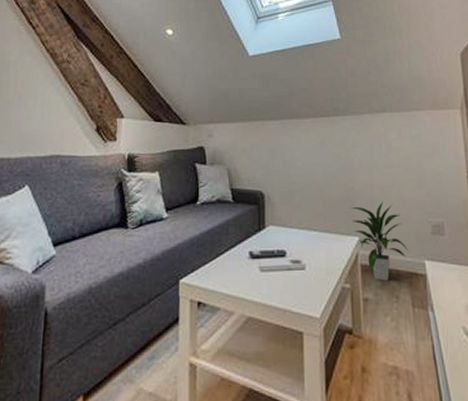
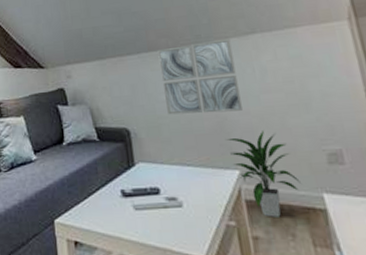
wall art: none [298,115,367,182] -> present [157,39,243,115]

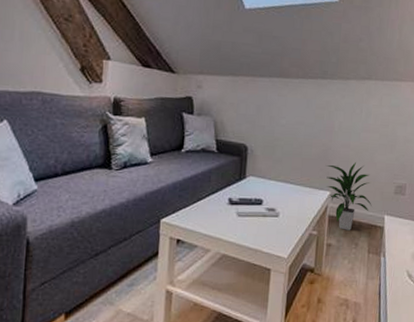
wall art: present [157,39,243,115] -> none [284,77,350,143]

